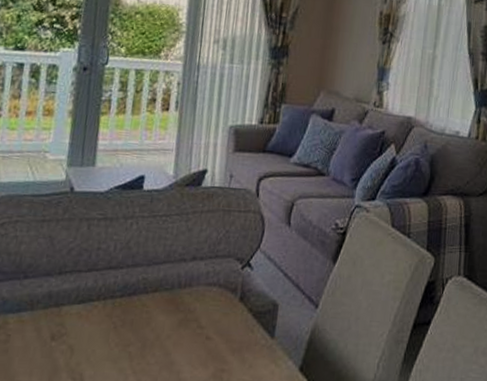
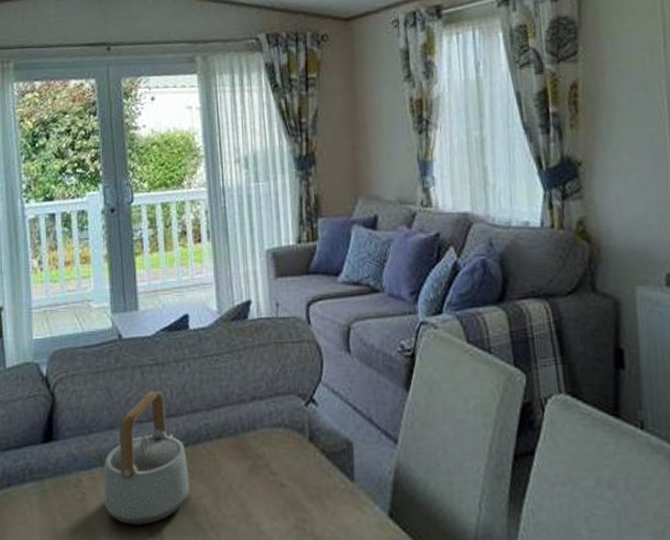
teapot: none [28,243,120,368] -> present [104,391,190,525]

